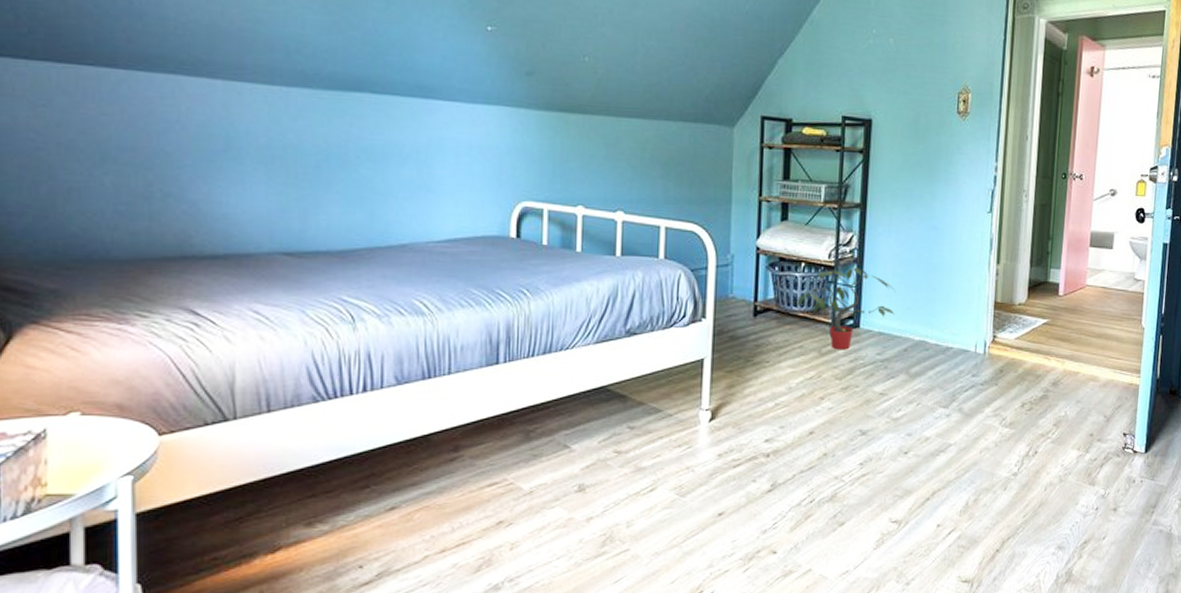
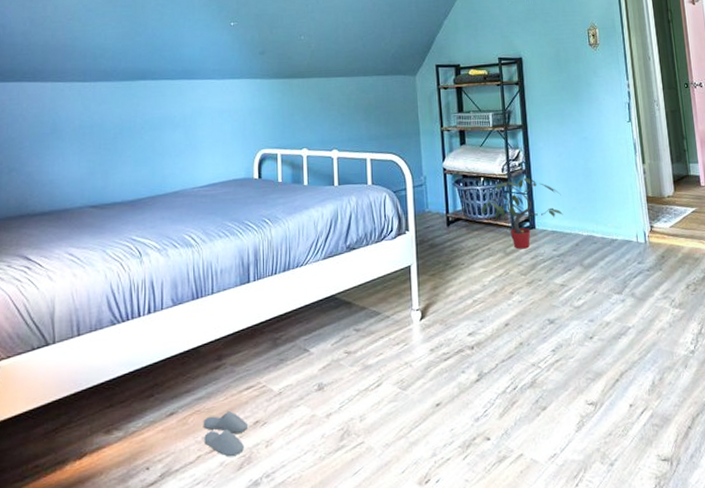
slippers: none [432,508,490,557] -> present [203,410,249,456]

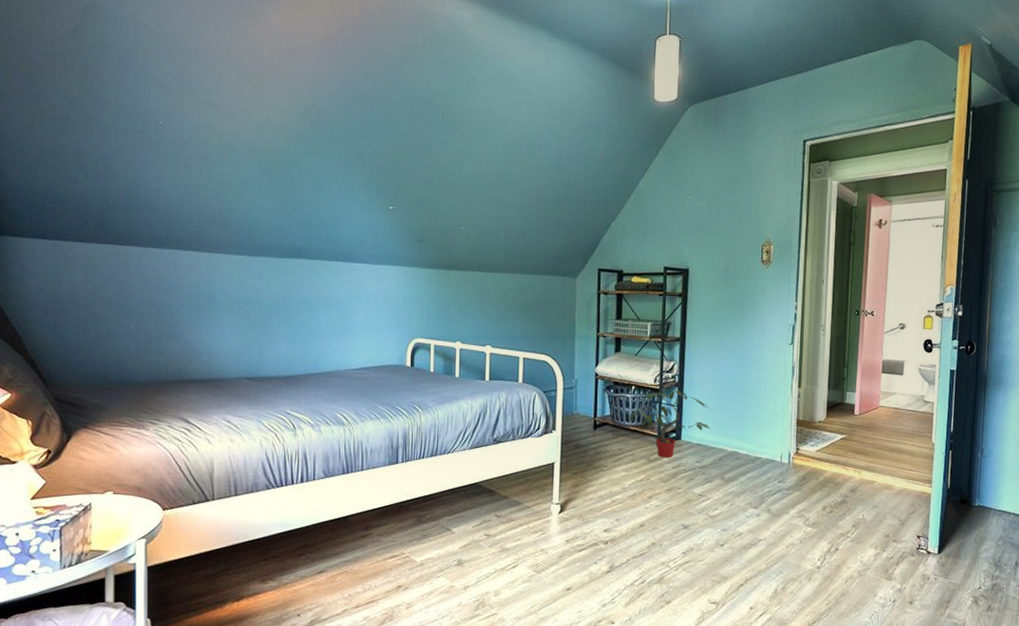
slippers: present [203,410,249,456] -> none [350,574,392,612]

